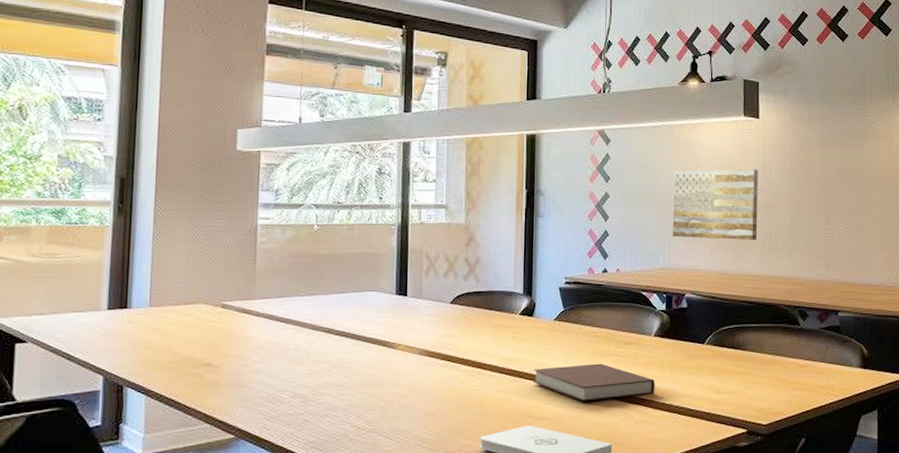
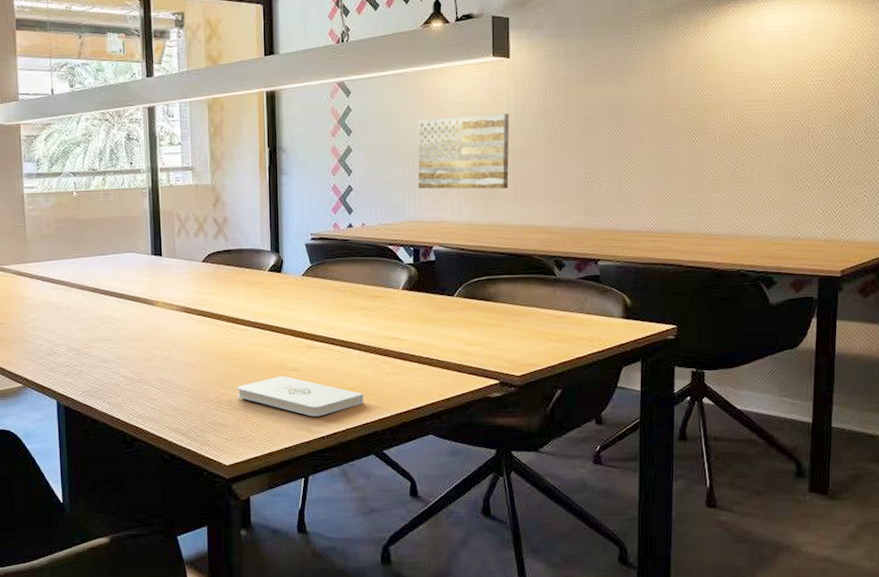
notebook: present [533,363,655,402] -> none [284,317,404,354]

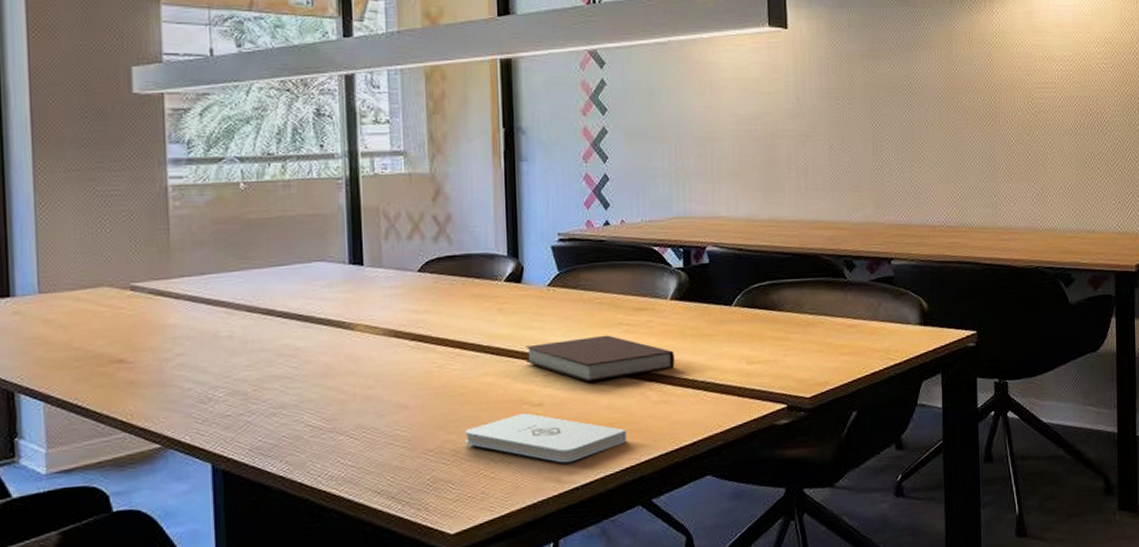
notebook: none [284,317,404,354] -> present [526,335,675,382]
wall art: present [418,113,509,189] -> none [685,91,791,179]

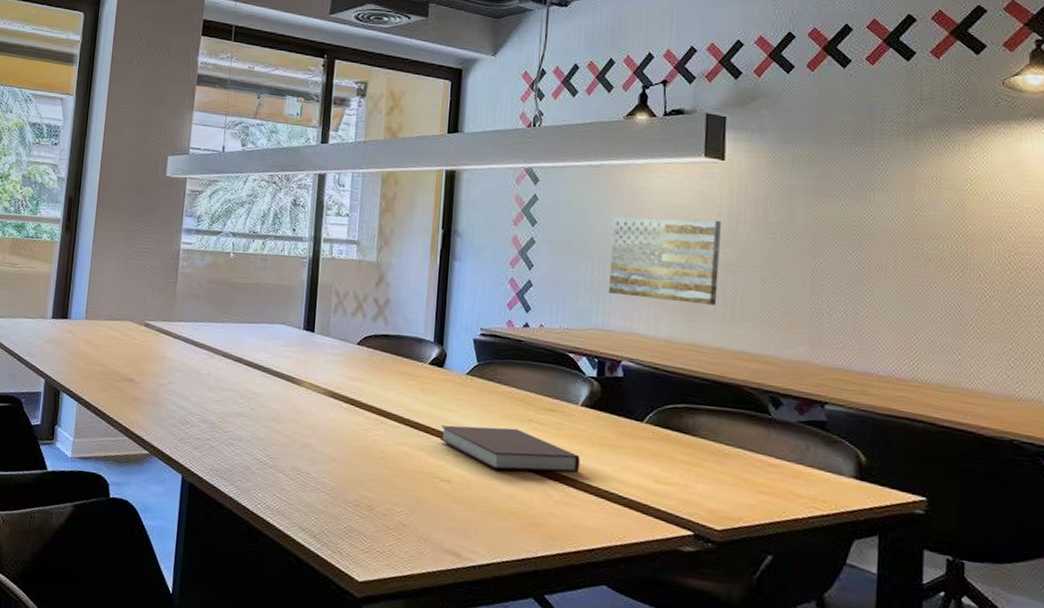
notepad: present [465,412,627,463] -> none [379,485,527,541]
wall art: none [685,91,791,179] -> present [609,216,721,305]

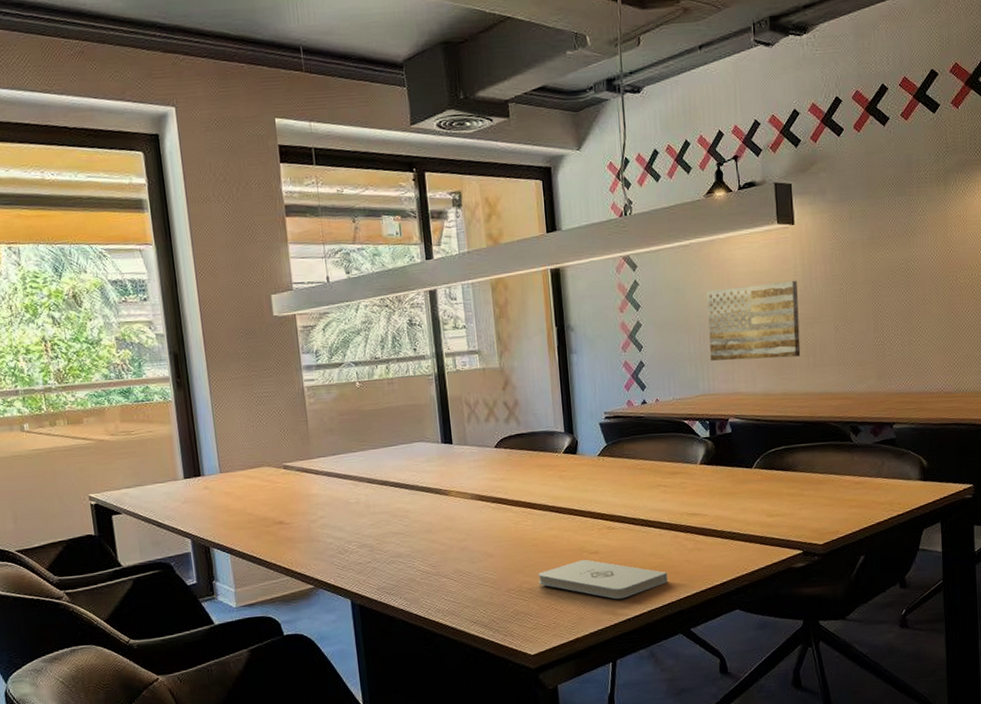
notepad: none [379,485,527,541] -> present [538,559,668,600]
notebook: present [440,425,580,473] -> none [583,495,706,534]

